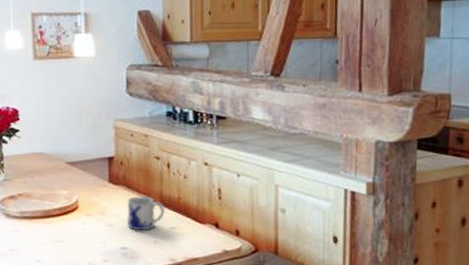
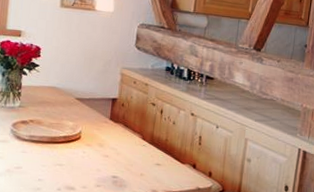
mug: present [126,196,165,231] -> none [120,134,154,164]

